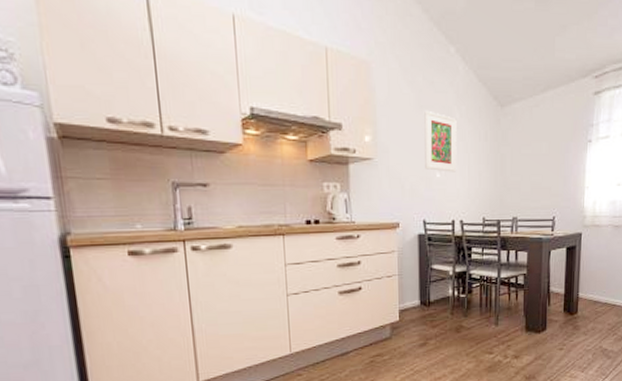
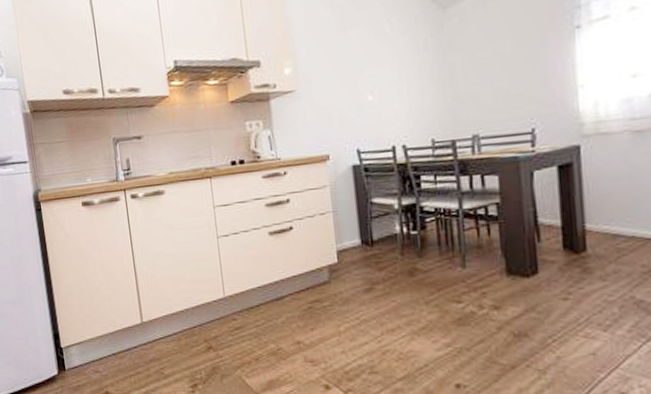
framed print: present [424,110,457,172] -> none [348,30,393,94]

